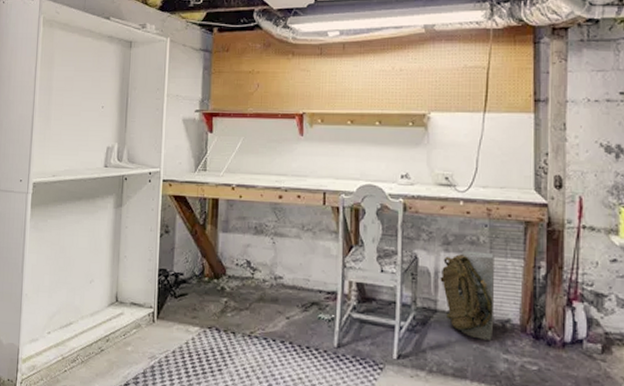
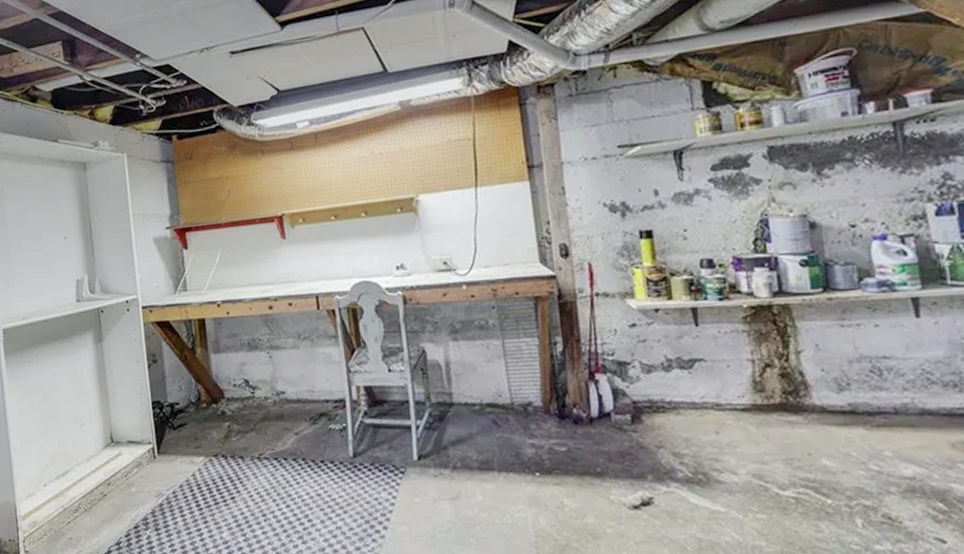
backpack: present [440,250,495,340] -> none [452,335,515,428]

